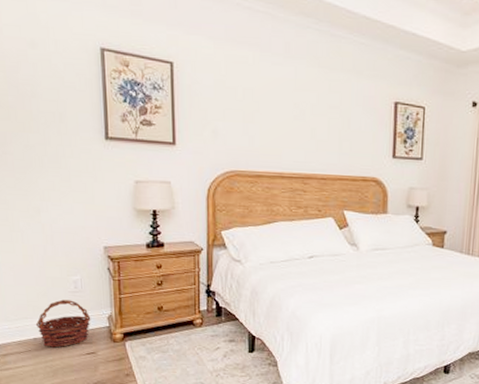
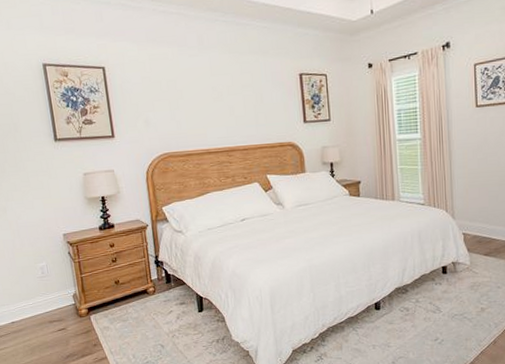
basket: present [35,299,91,348] -> none [12,284,59,328]

